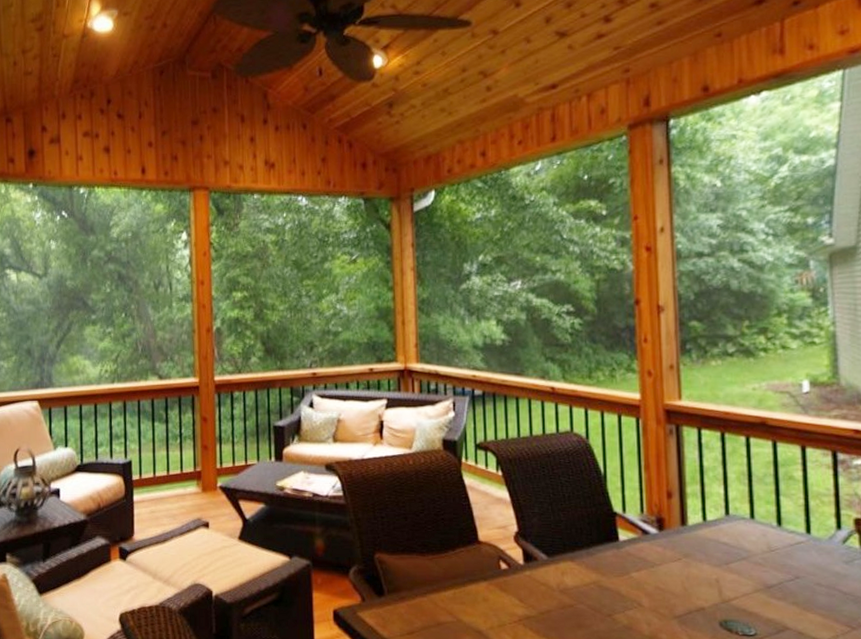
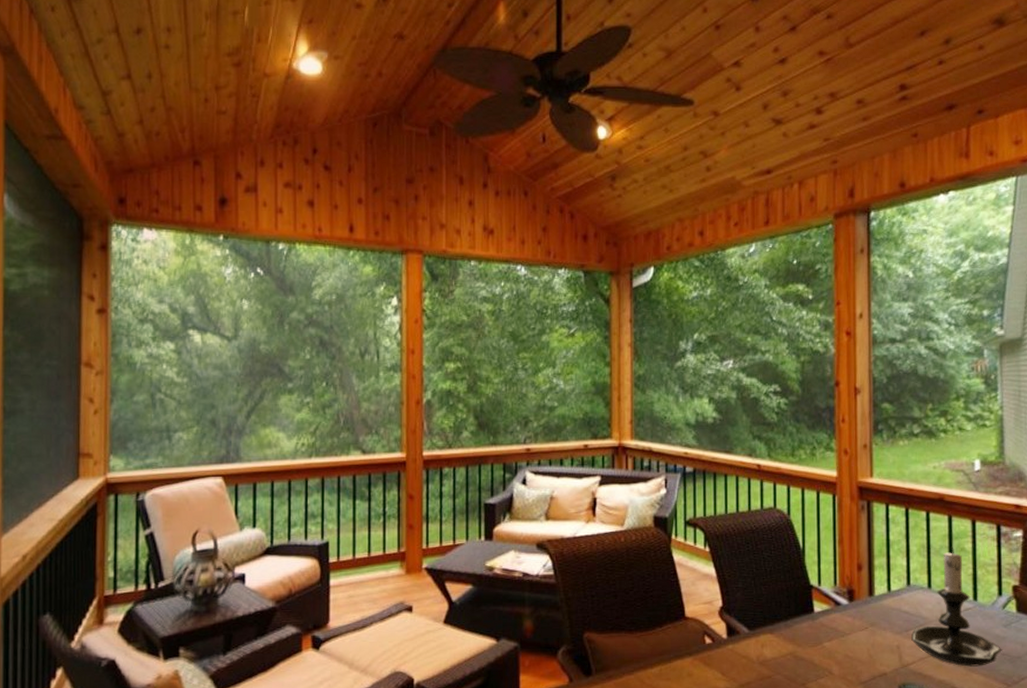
candle holder: none [732,474,845,606] -> present [911,546,1003,667]

